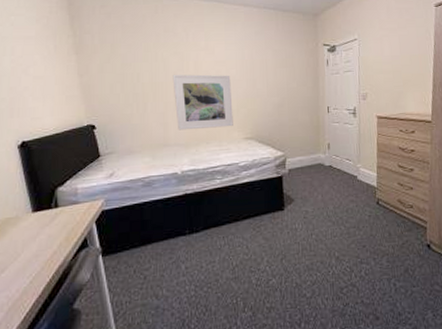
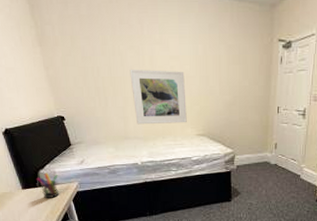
pen holder: none [53,190,80,223] -> present [37,173,60,199]

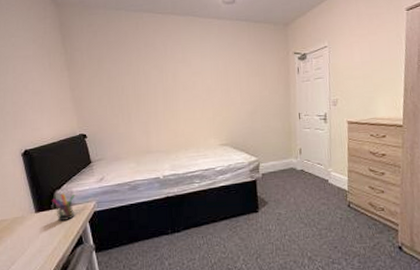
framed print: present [129,69,187,125] -> none [153,85,210,138]

